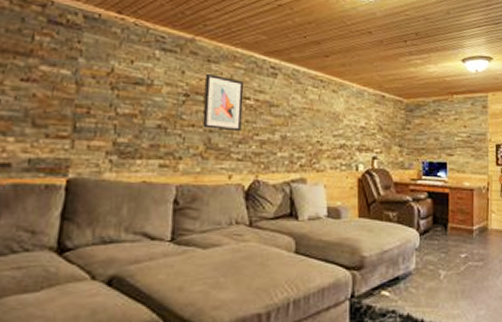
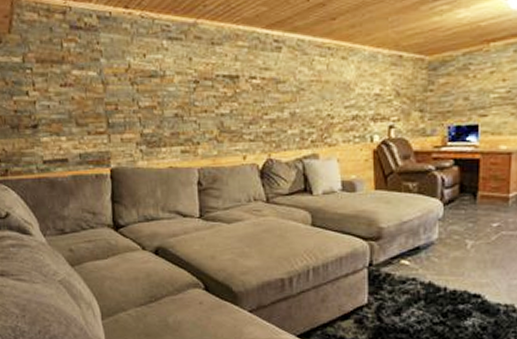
wall art: present [202,73,244,132] -> none [210,56,251,113]

